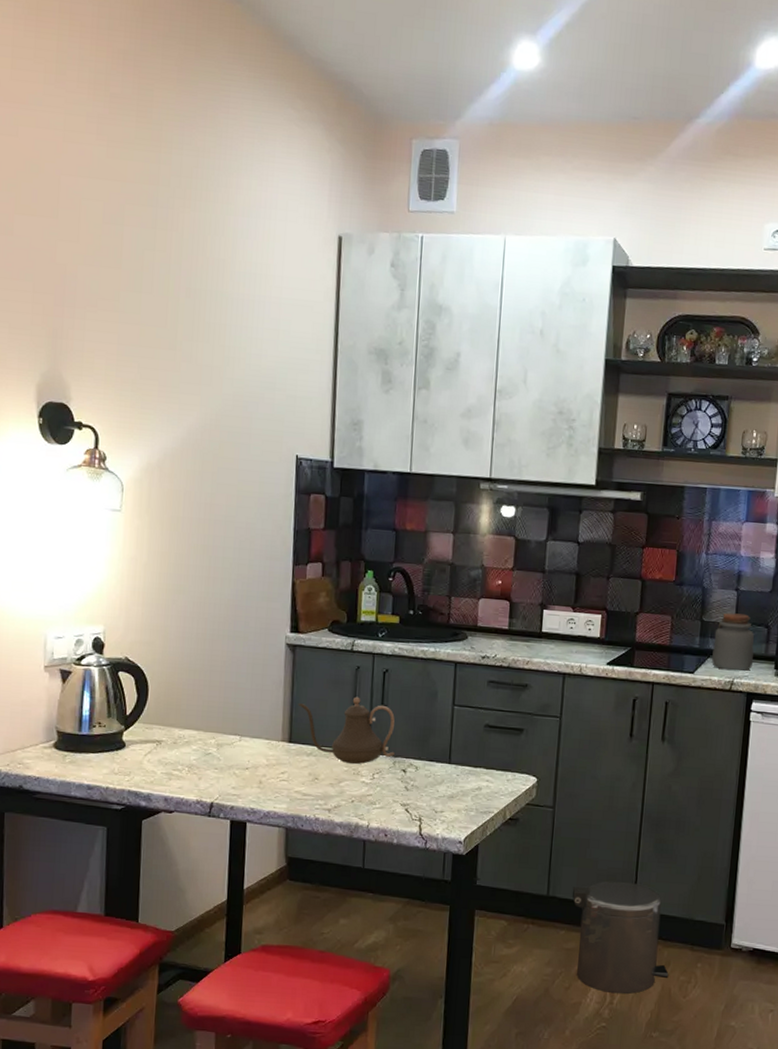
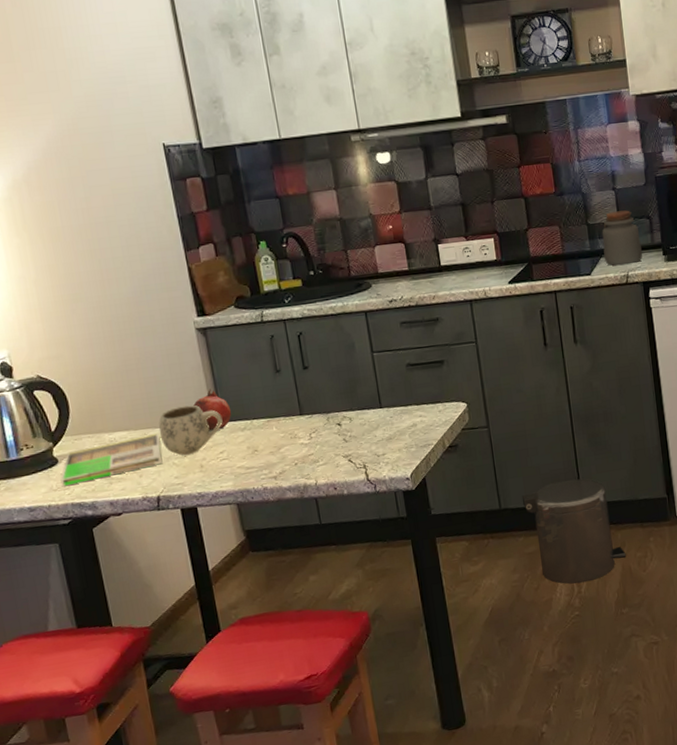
magazine: none [123,739,227,773] -> present [60,432,163,487]
mug: none [227,717,291,768] -> present [158,405,223,456]
fruit: none [266,706,302,750] -> present [193,388,232,431]
teapot: present [297,696,395,764] -> none [221,364,326,430]

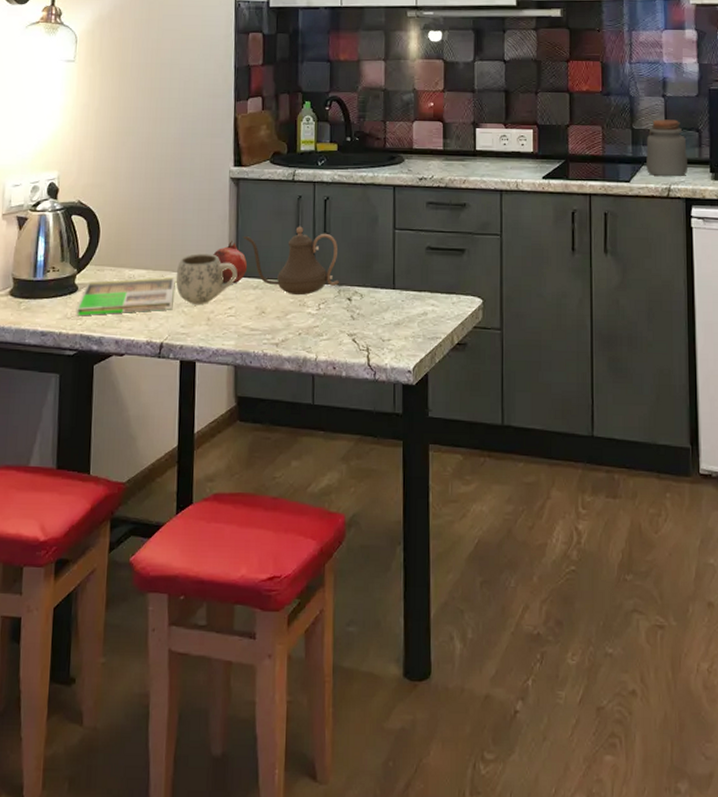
teapot: none [221,364,326,430] -> present [243,226,339,295]
trash can: present [521,478,627,584] -> none [527,405,637,531]

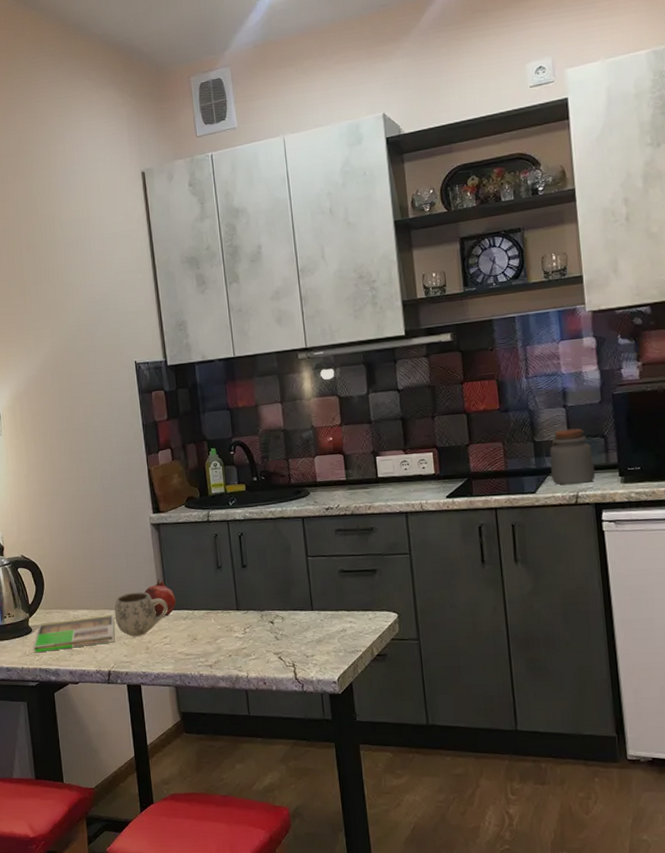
teapot: present [243,226,339,295] -> none [169,561,261,622]

